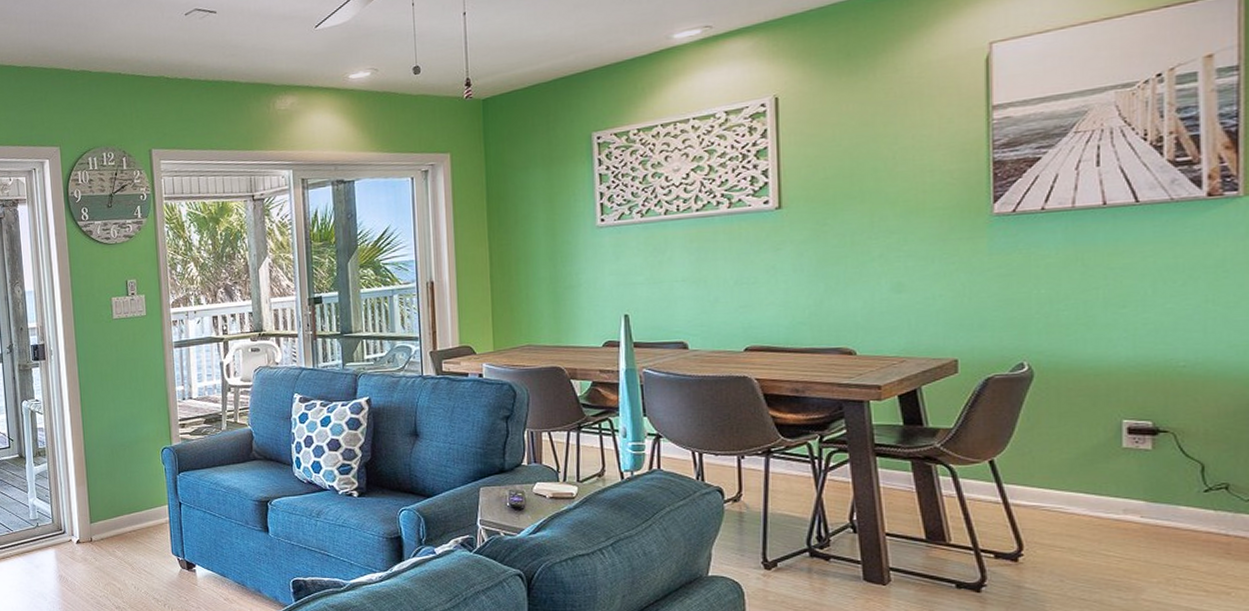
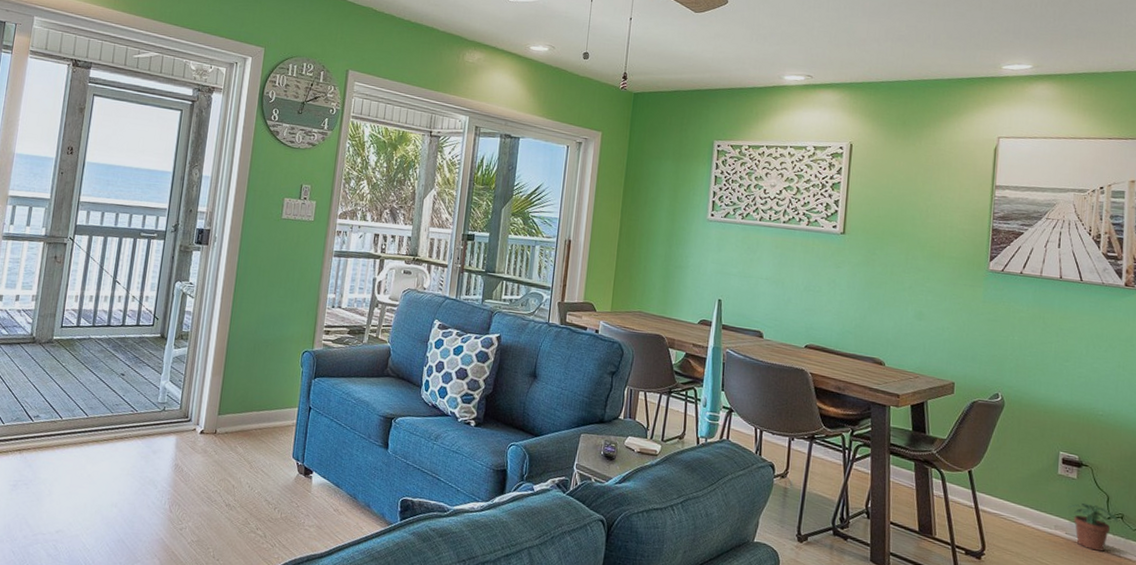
potted plant: none [1140,477,1222,532] -> present [1067,502,1119,552]

